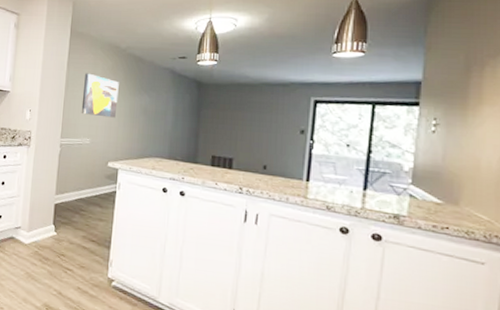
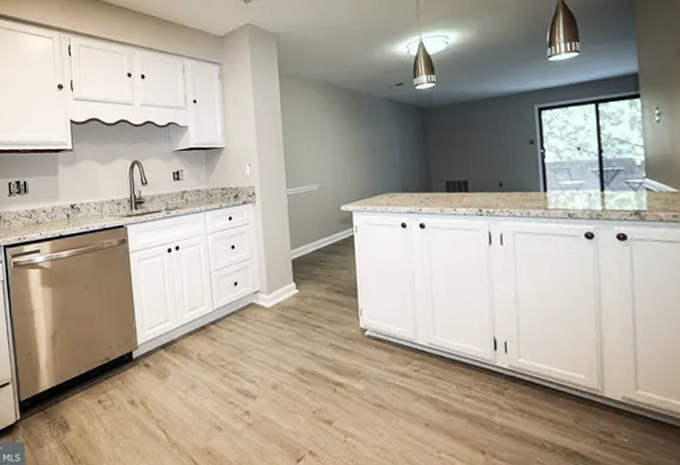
wall art: present [81,73,119,118] -> none [301,115,341,160]

